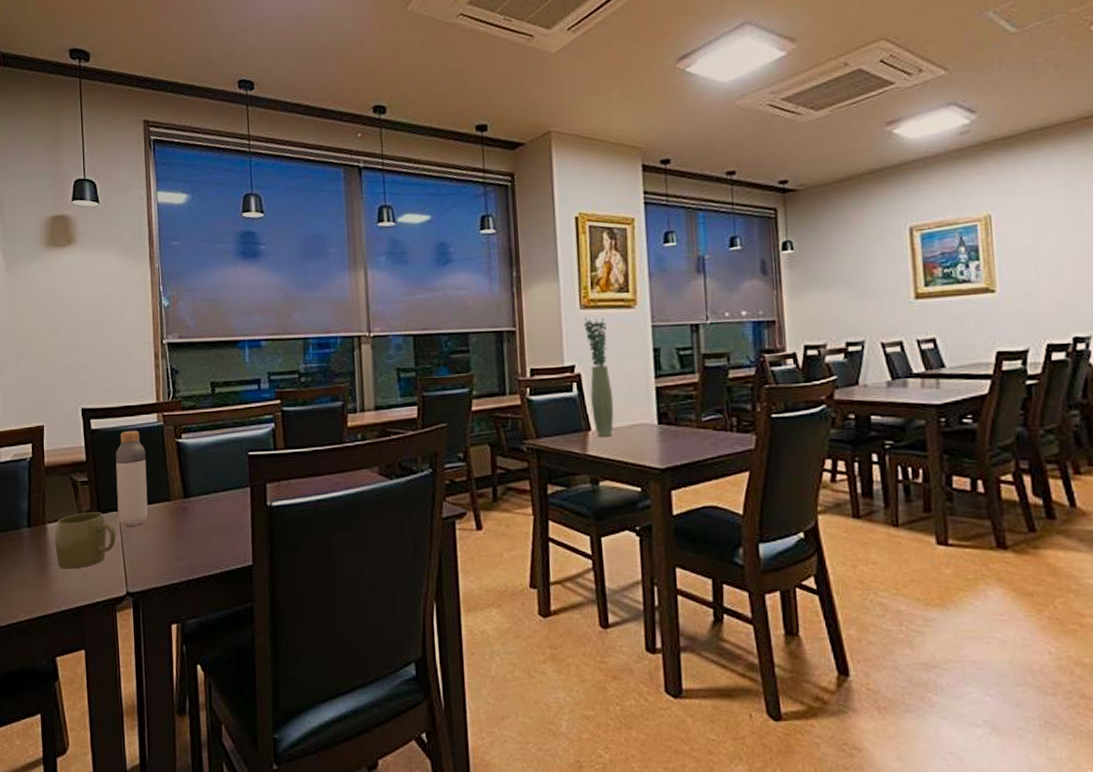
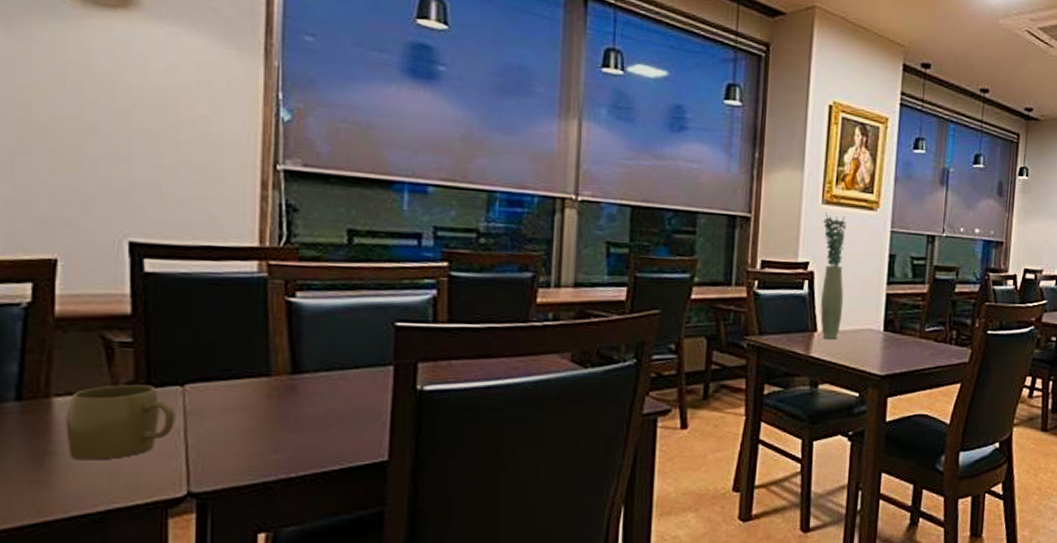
bottle: present [115,430,149,527] -> none [181,279,235,408]

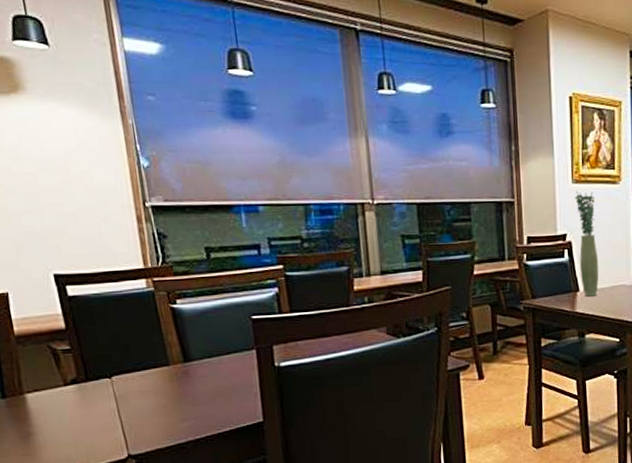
mug: present [65,385,175,460] -> none [36,380,111,438]

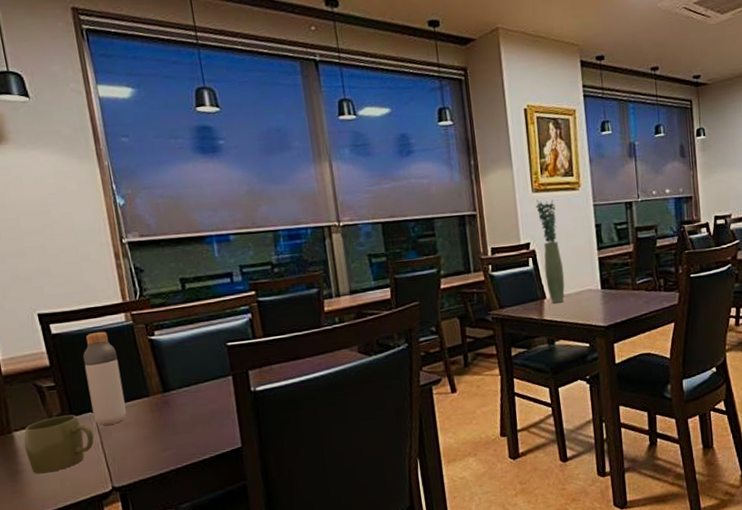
mug: none [36,380,111,438] -> present [24,415,94,474]
bottle: none [100,296,146,393] -> present [83,331,127,426]

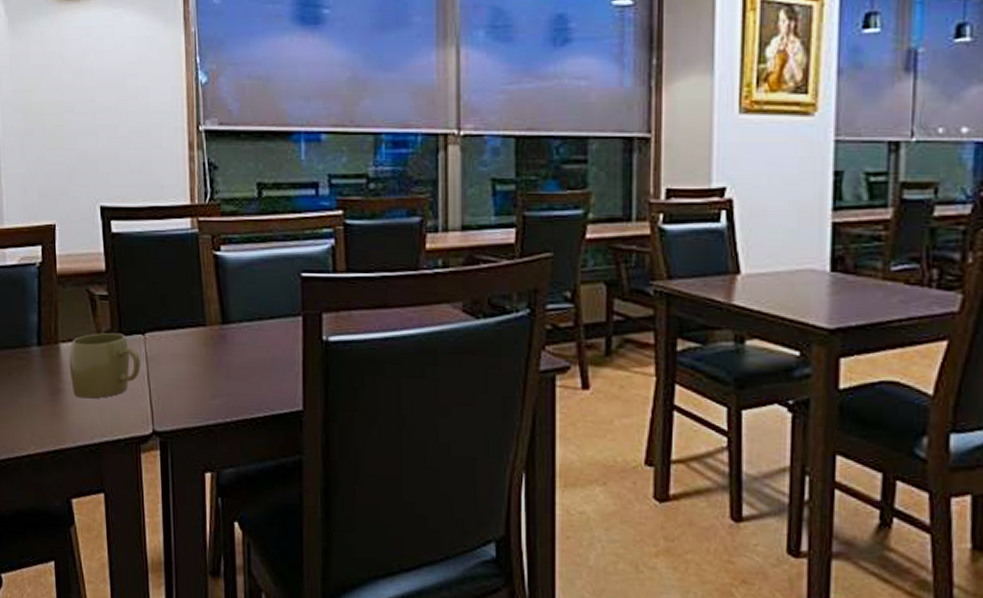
bottle: present [83,331,127,426] -> none [140,237,180,355]
vase: present [536,199,565,304] -> none [742,124,774,285]

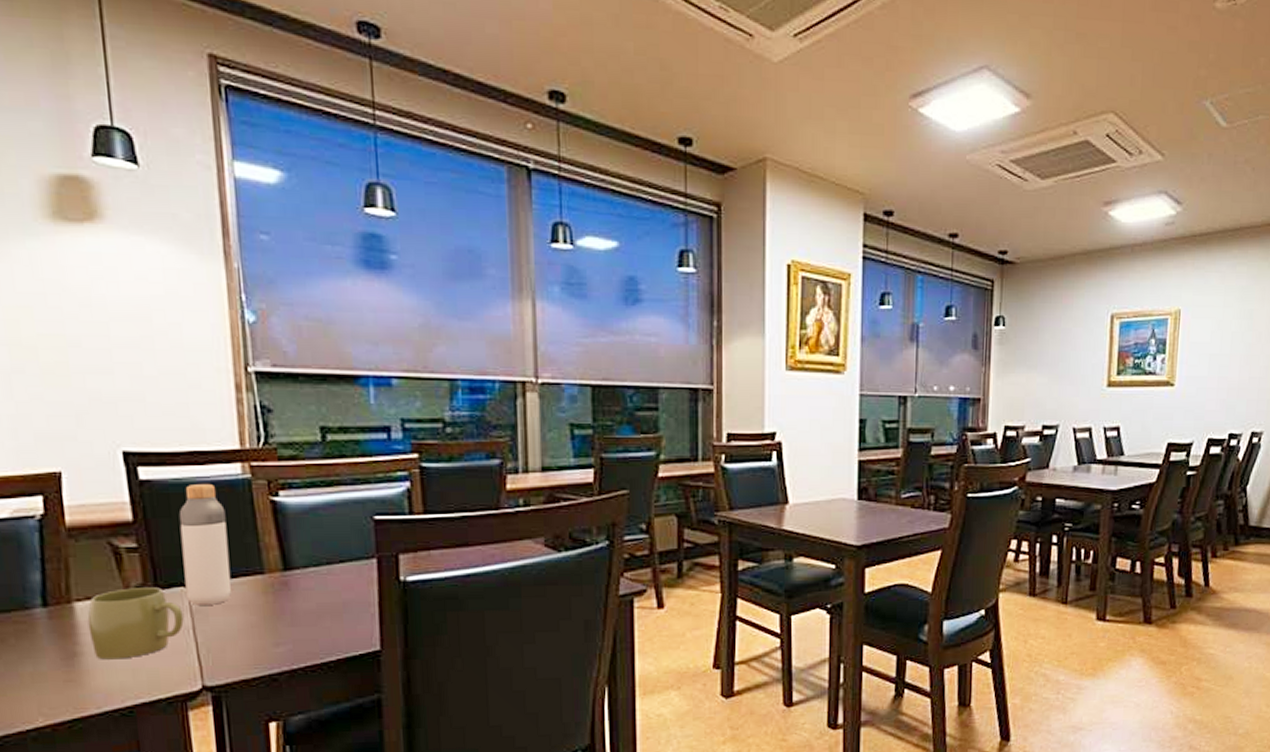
bottle: none [140,237,180,355] -> present [179,483,232,607]

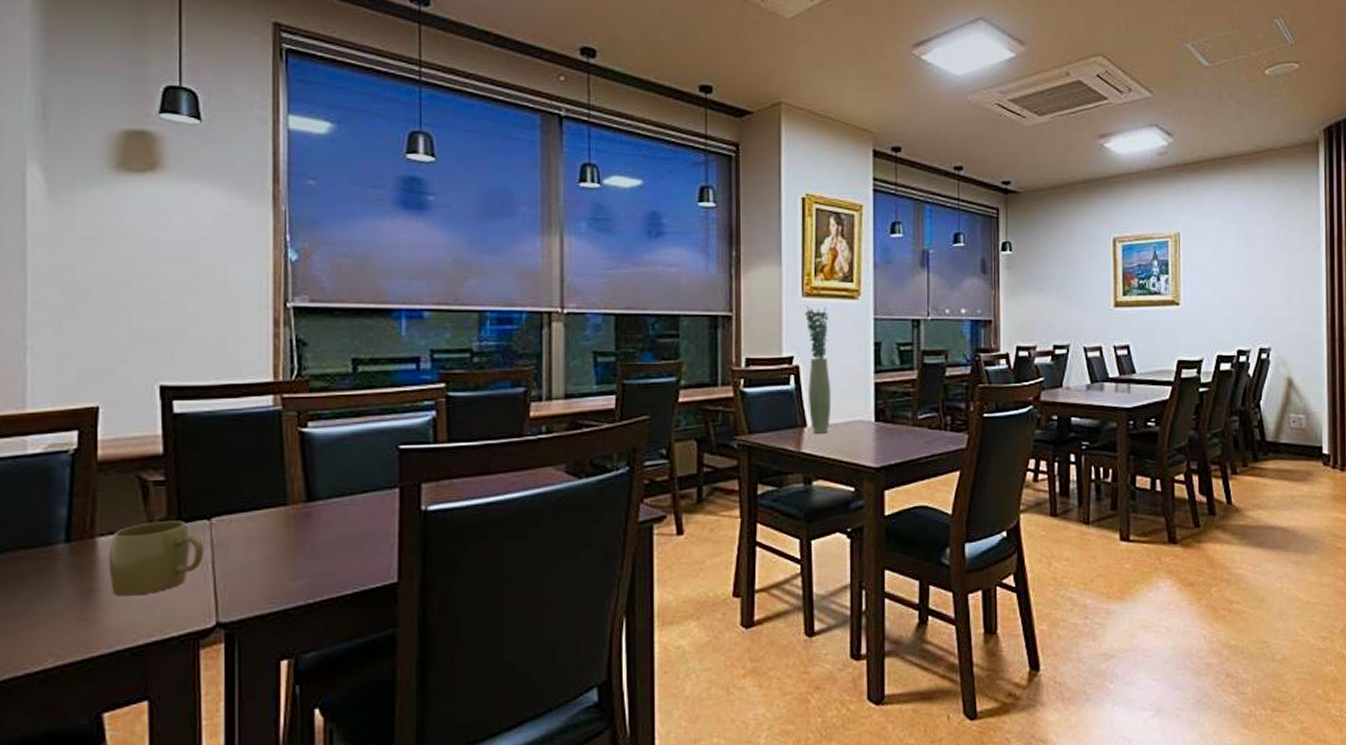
bottle: present [179,483,232,607] -> none [208,415,254,540]
vase: none [788,380,814,512] -> present [805,305,832,435]

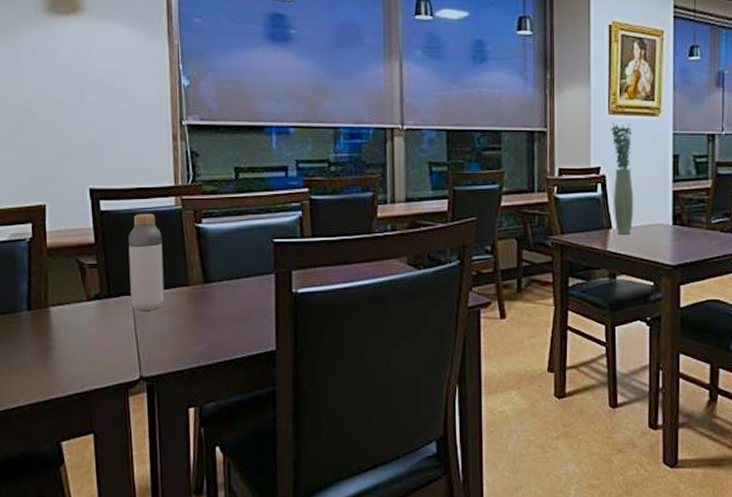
mug: present [108,521,204,596] -> none [59,296,128,353]
bottle: none [208,415,254,540] -> present [128,213,165,312]

